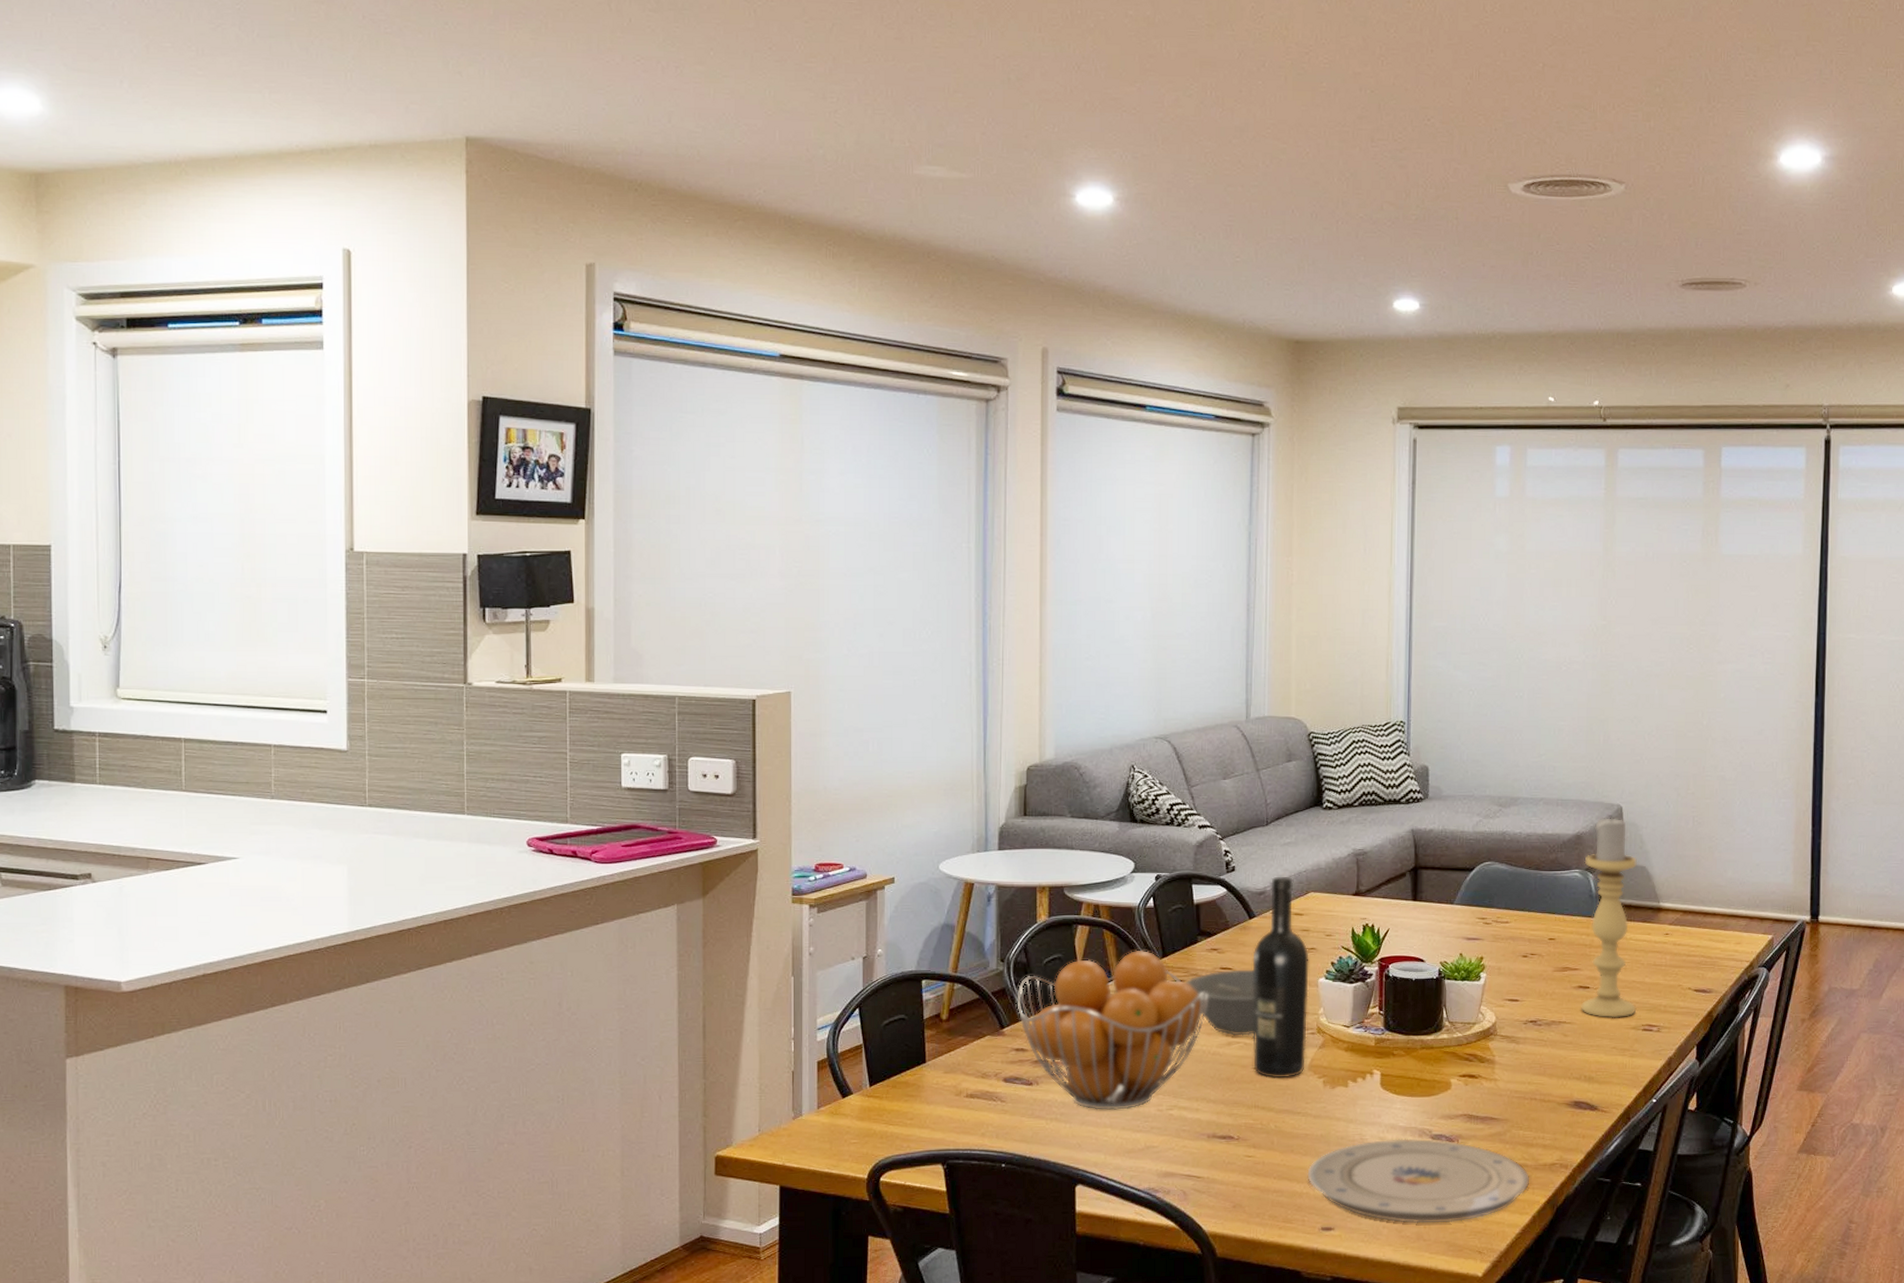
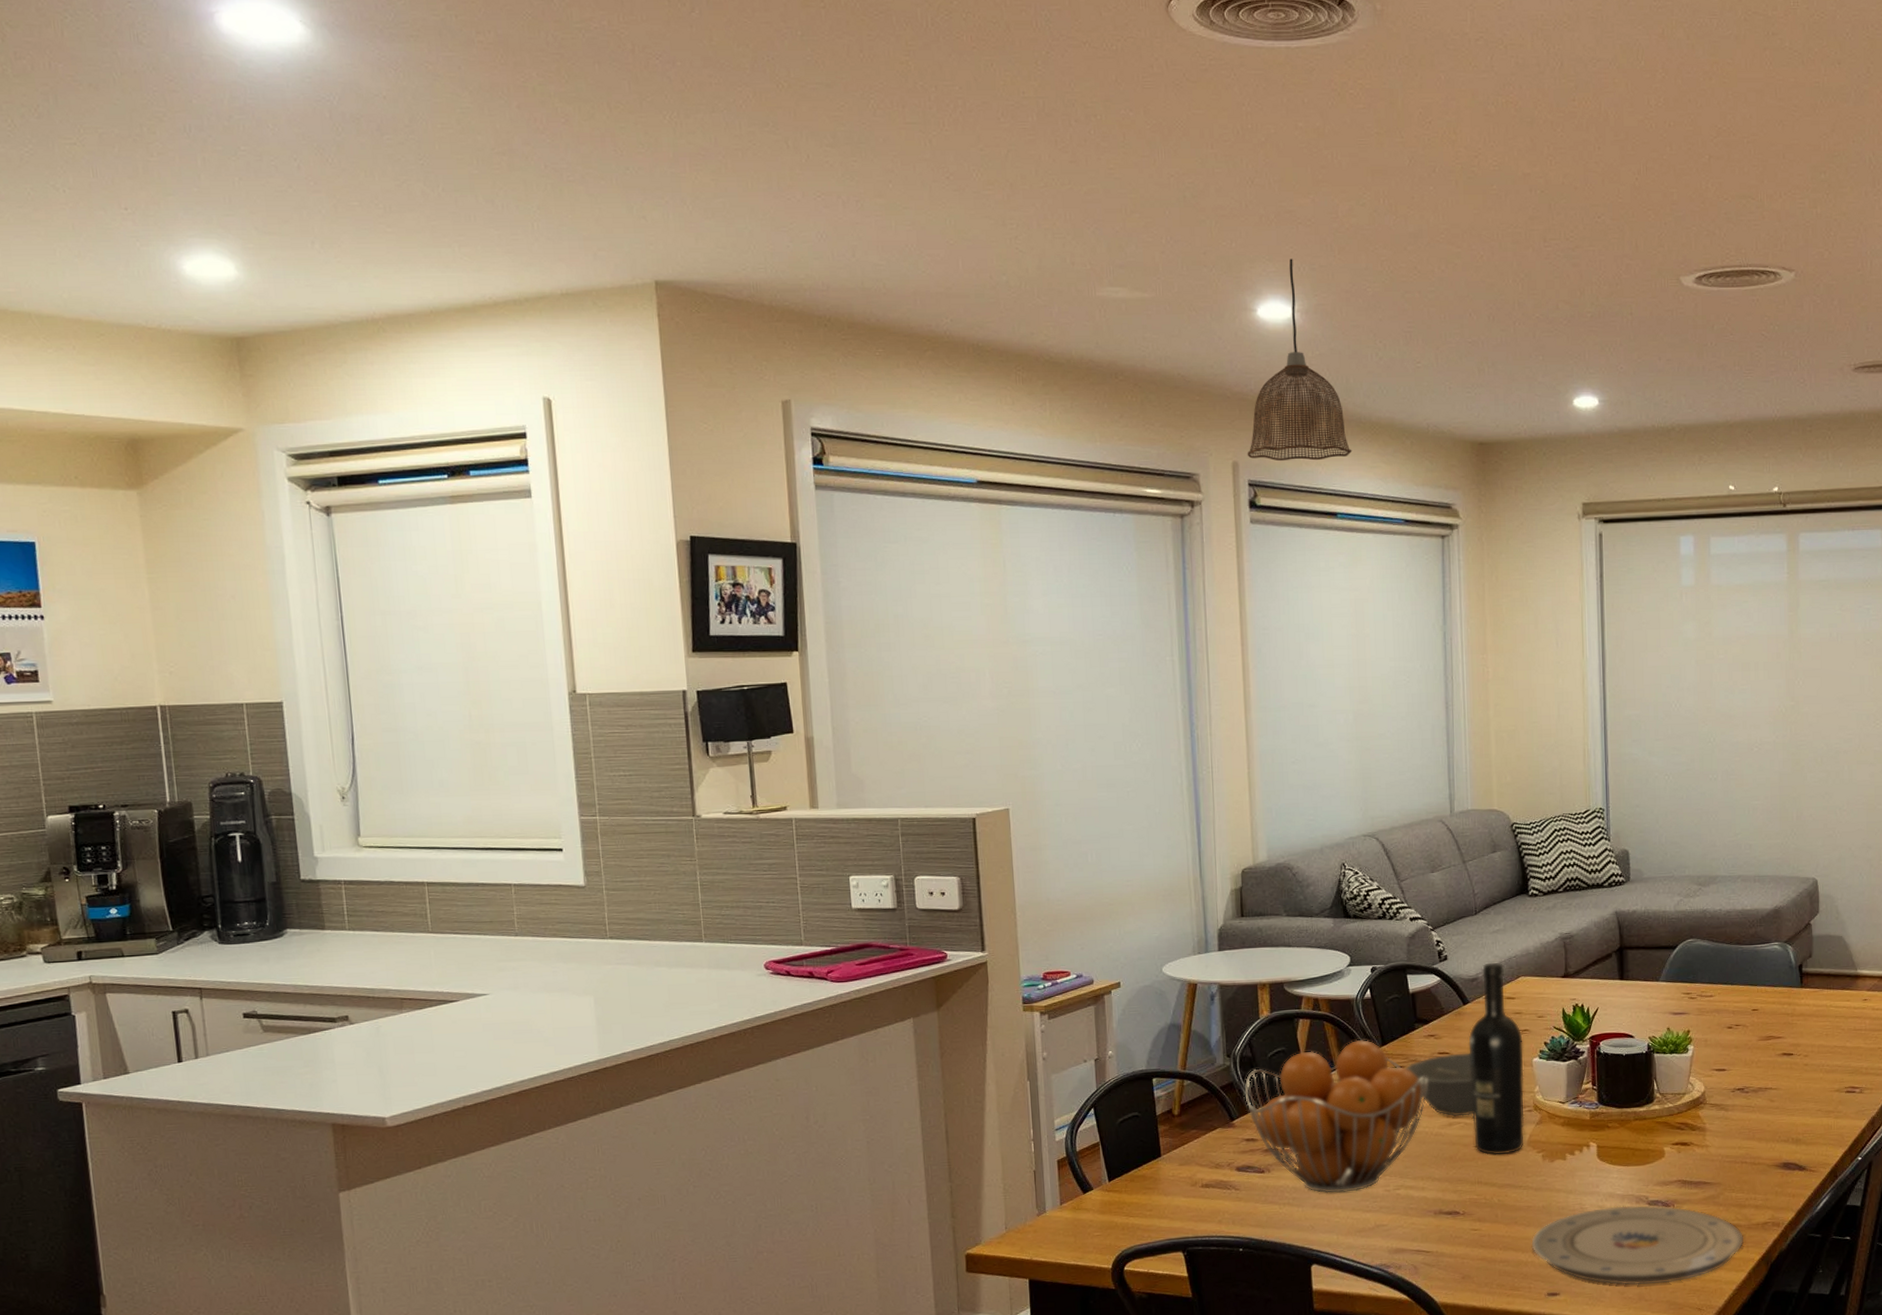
pendant lamp: none [1057,146,1165,351] -> present [1247,258,1352,461]
candle holder: present [1581,815,1637,1018] -> none [1783,889,1839,1083]

